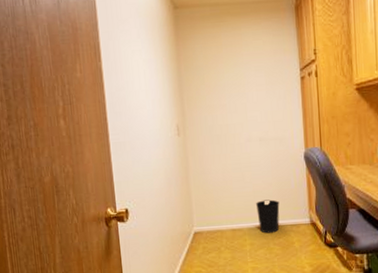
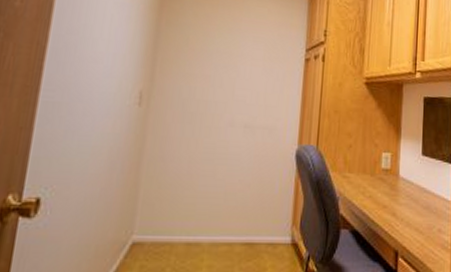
wastebasket: present [256,199,280,233] -> none [224,206,256,253]

